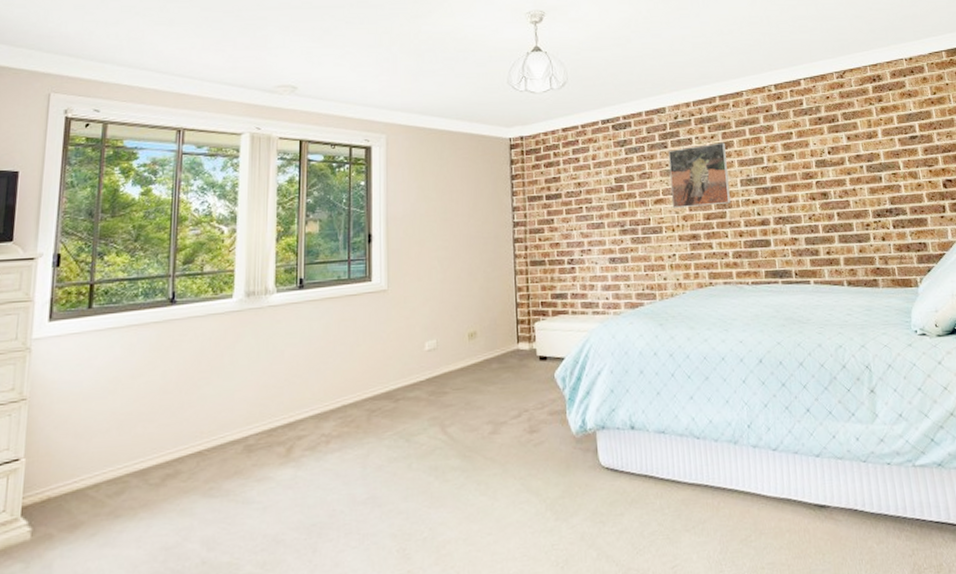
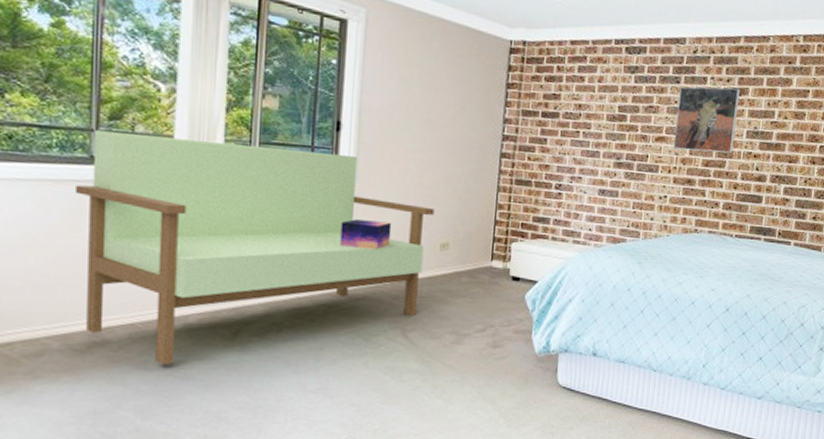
bench: none [154,263,460,490] -> present [74,130,435,364]
decorative box: none [377,319,423,349] -> present [339,219,392,250]

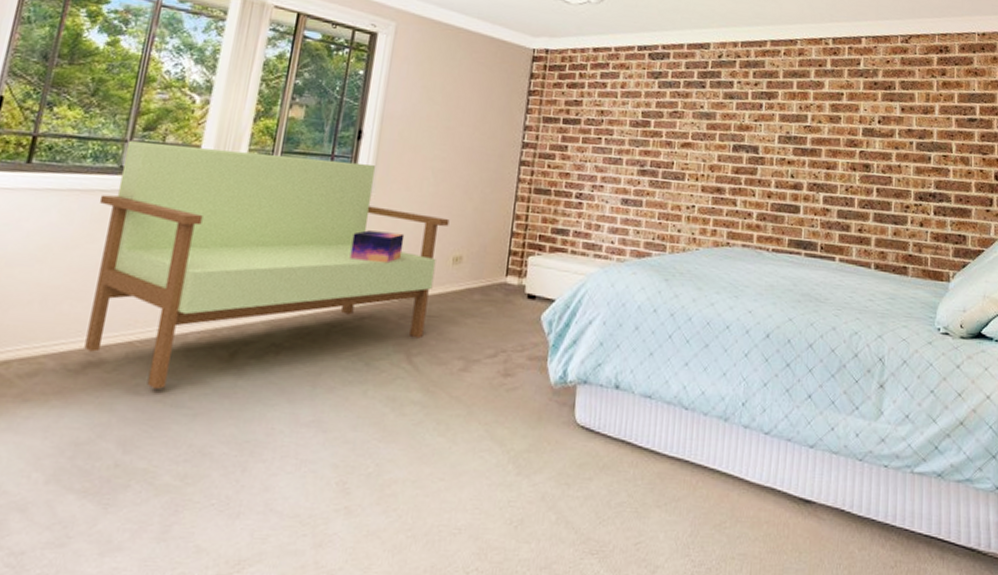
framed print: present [673,86,740,154] -> none [700,91,768,160]

